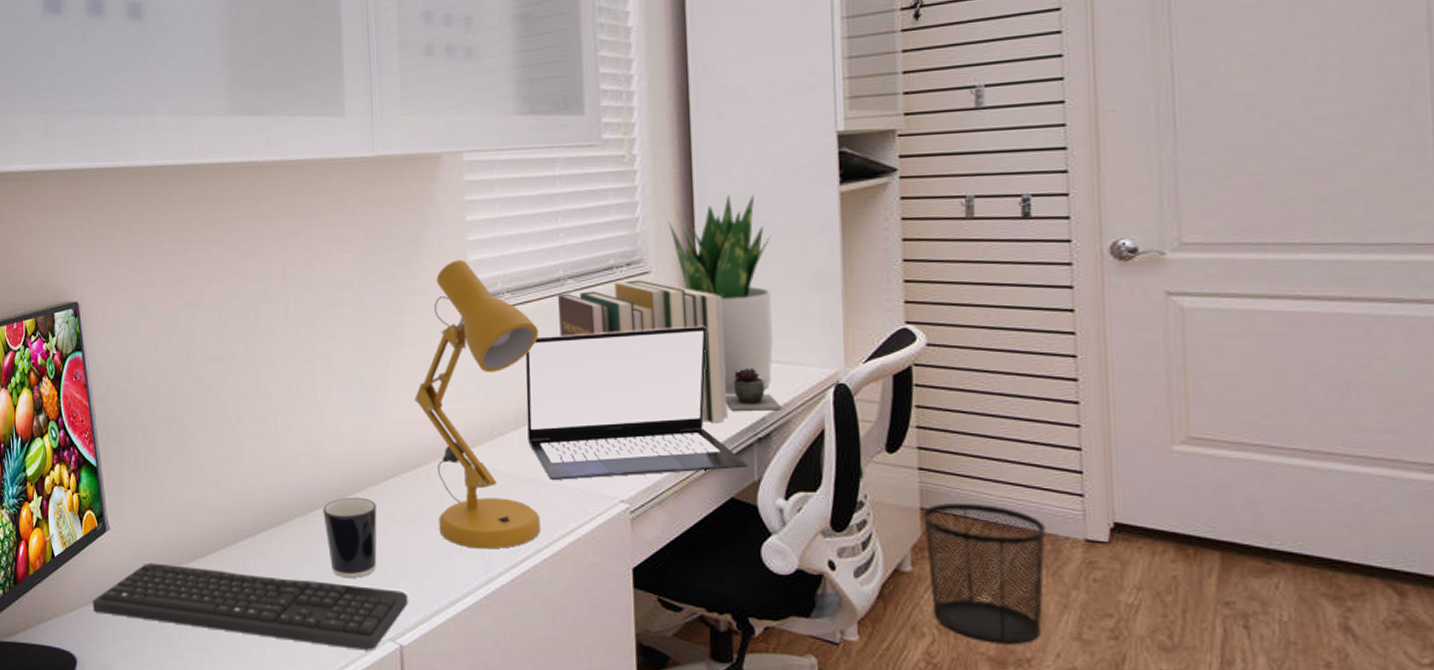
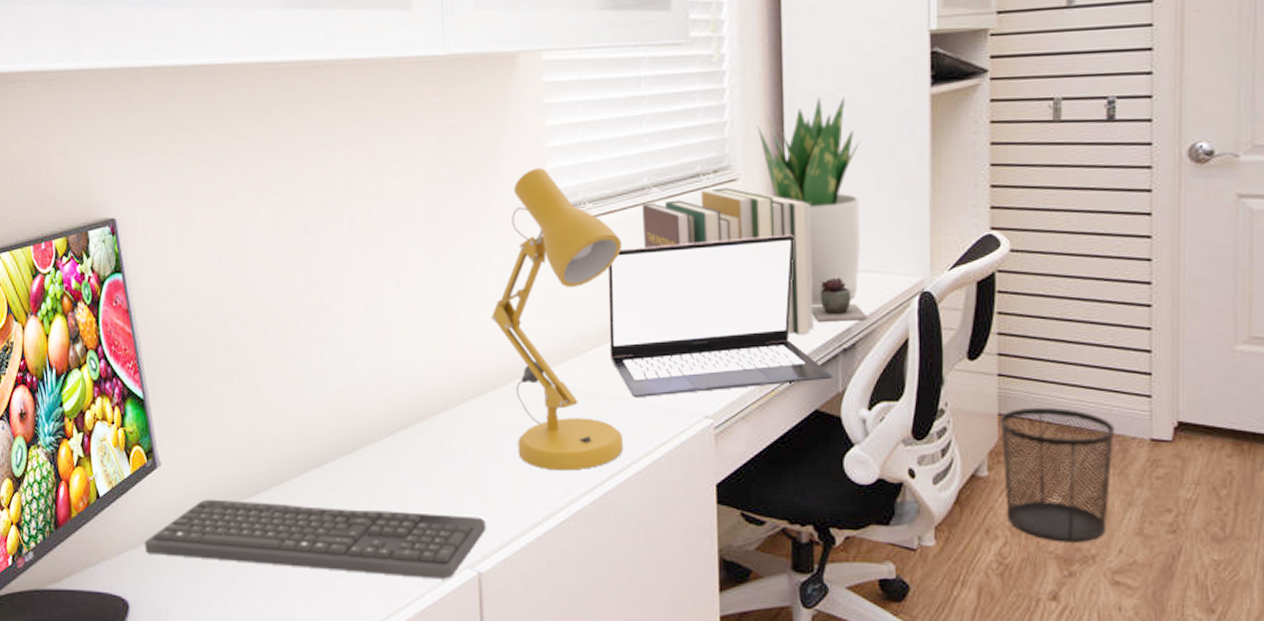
mug: present [323,497,377,578] -> none [394,422,453,505]

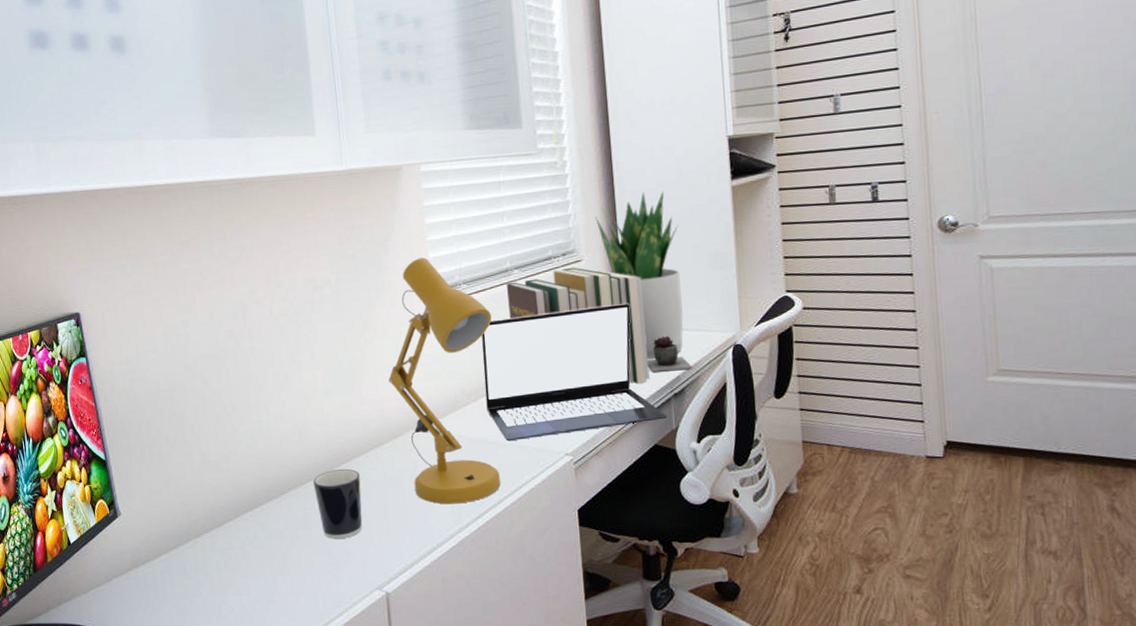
computer keyboard: present [144,499,486,579] -> none [108,541,391,600]
mug: none [394,422,453,505] -> present [313,468,363,539]
waste bin: present [1000,407,1116,542] -> none [804,434,897,545]

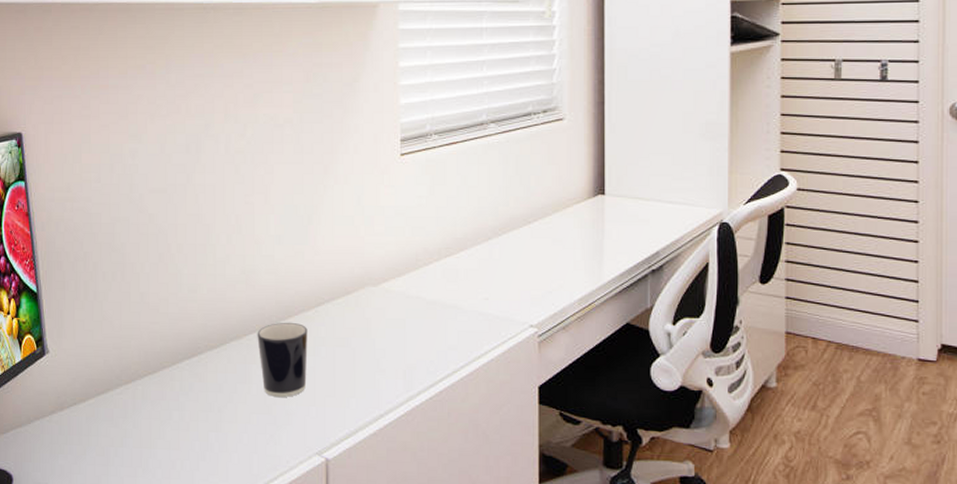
desk lamp: present [389,257,501,504] -> none [347,103,462,370]
laptop: present [481,302,668,441] -> none [449,168,643,307]
books: present [506,267,650,384] -> none [480,126,626,256]
planter: present [595,191,684,359] -> none [581,51,670,231]
succulent plant: present [647,335,692,372] -> none [625,207,673,246]

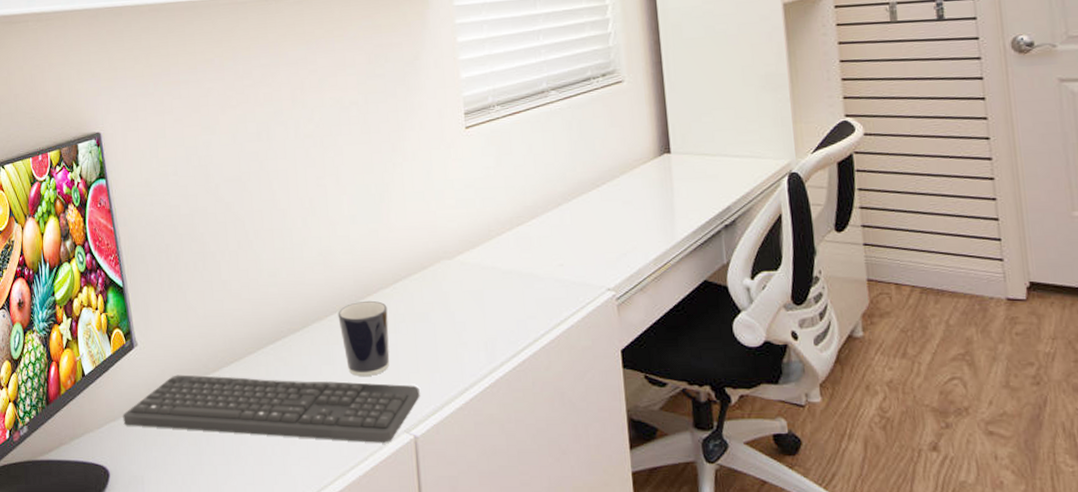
computer keyboard: none [30,384,334,464] -> present [122,374,420,443]

